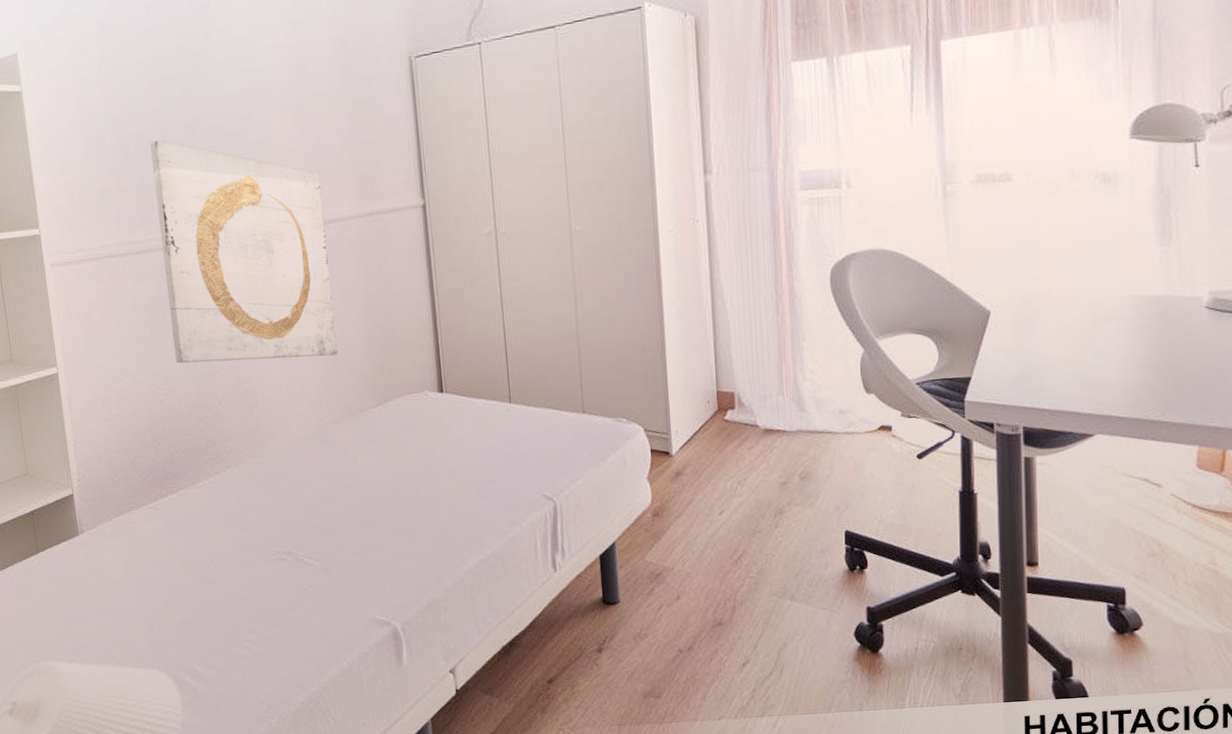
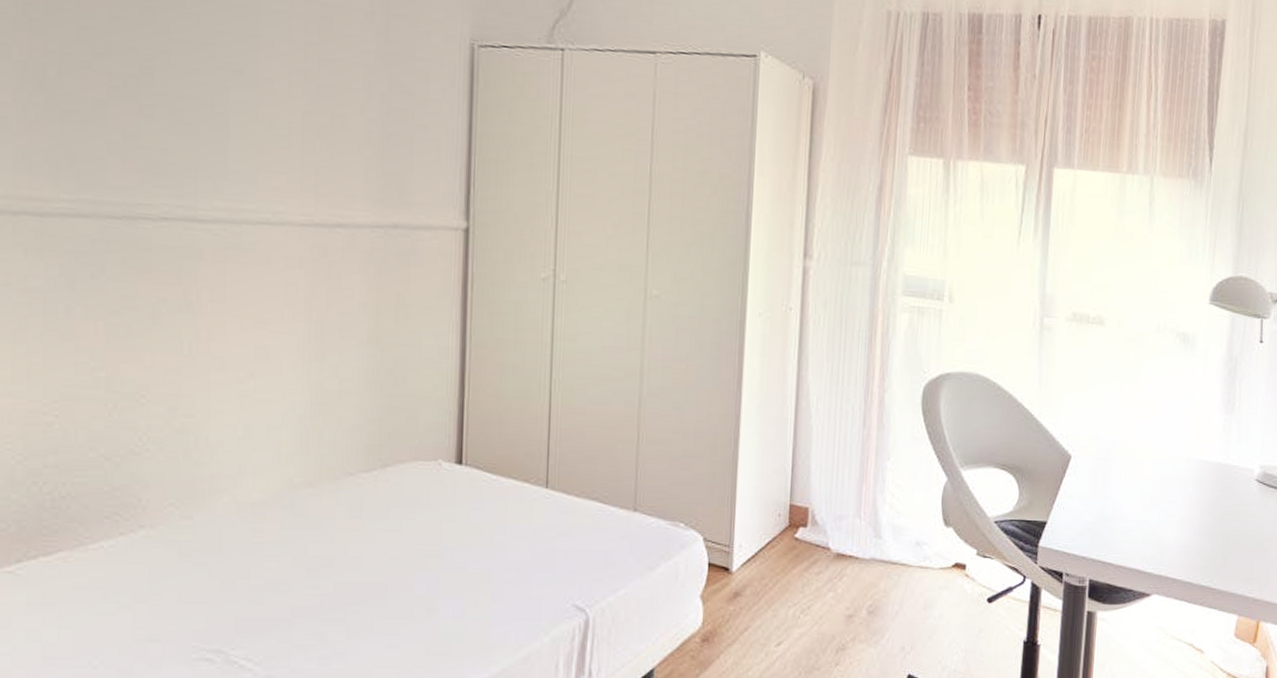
wall art: present [150,140,338,364] -> none [78,67,330,398]

